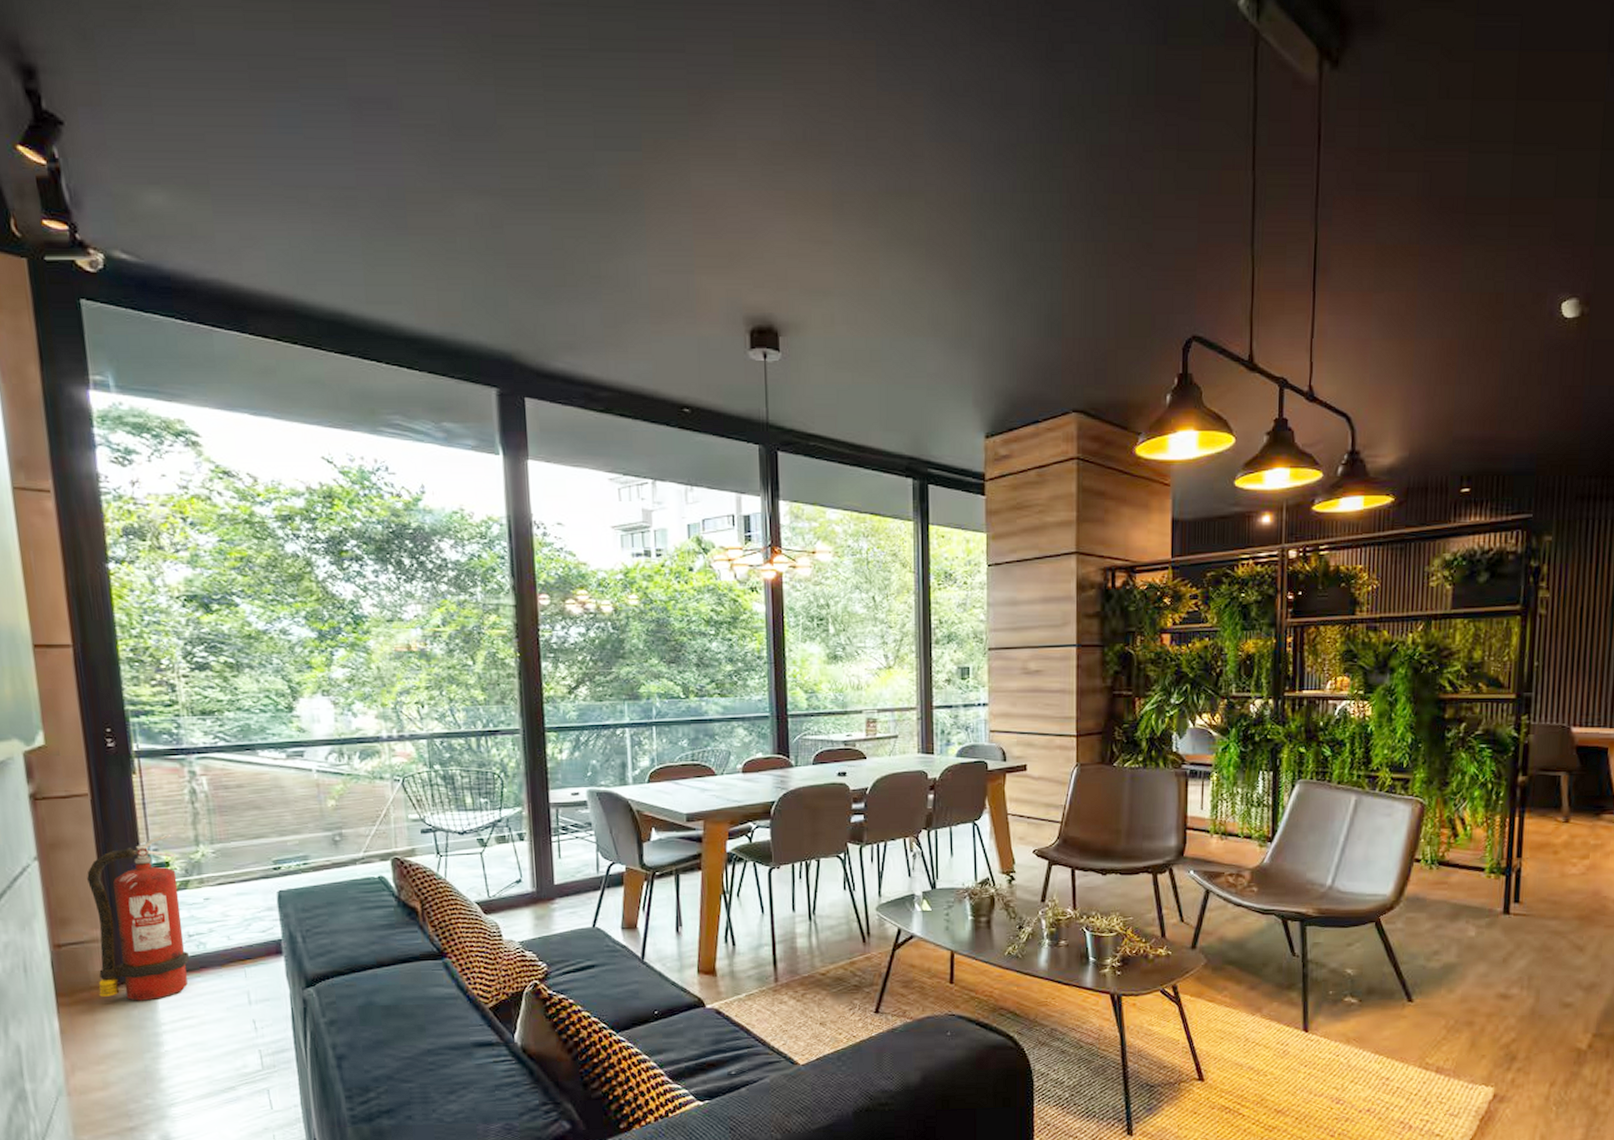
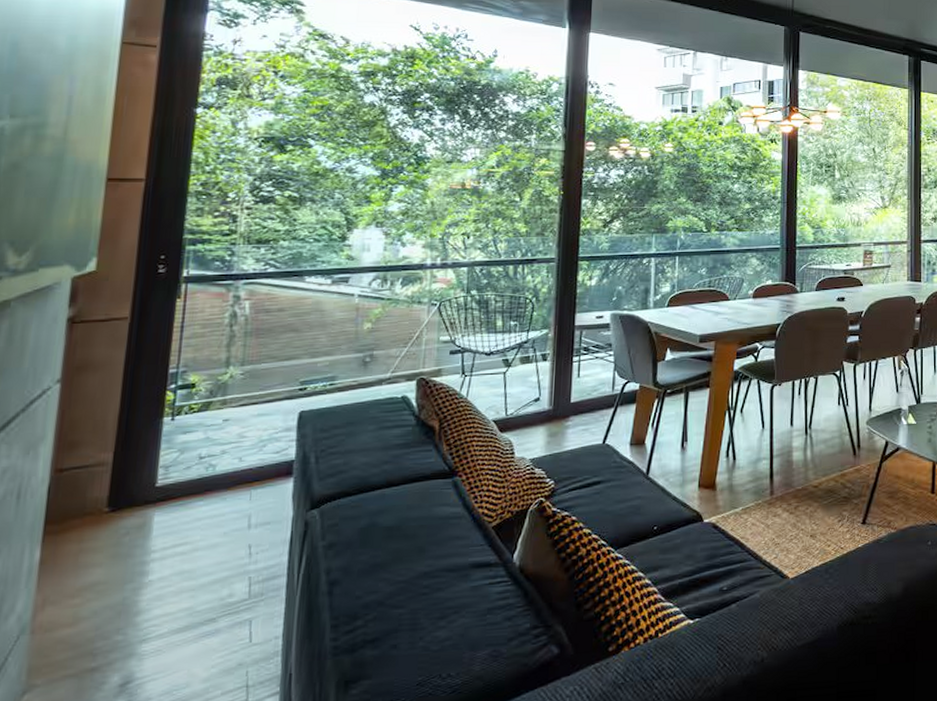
fire extinguisher: present [87,833,189,1001] -> none [92,356,204,528]

